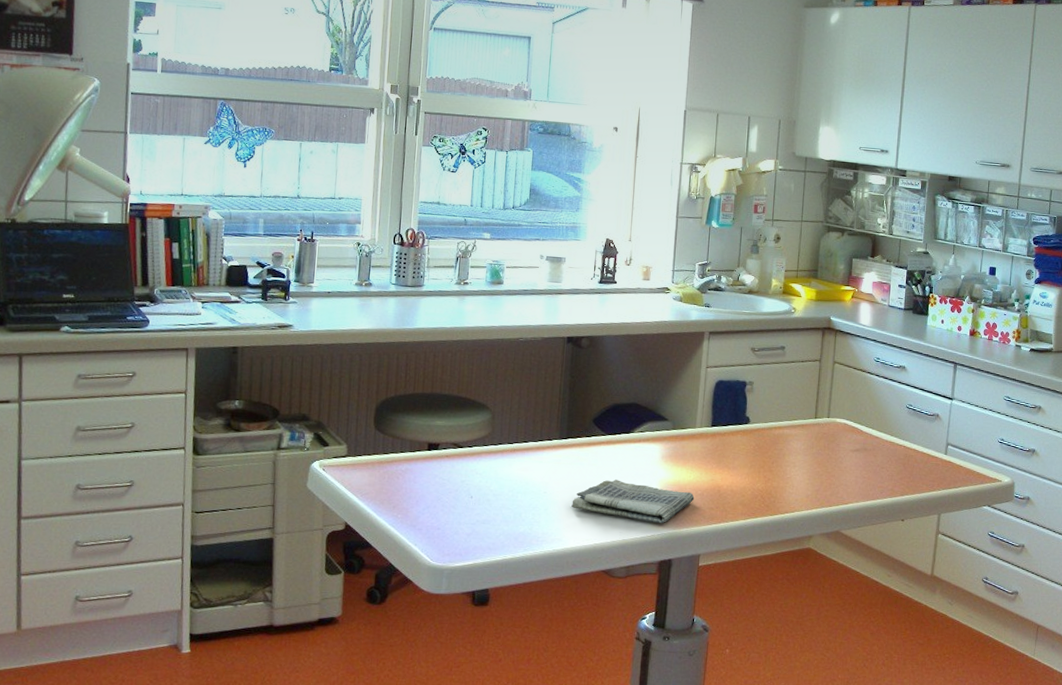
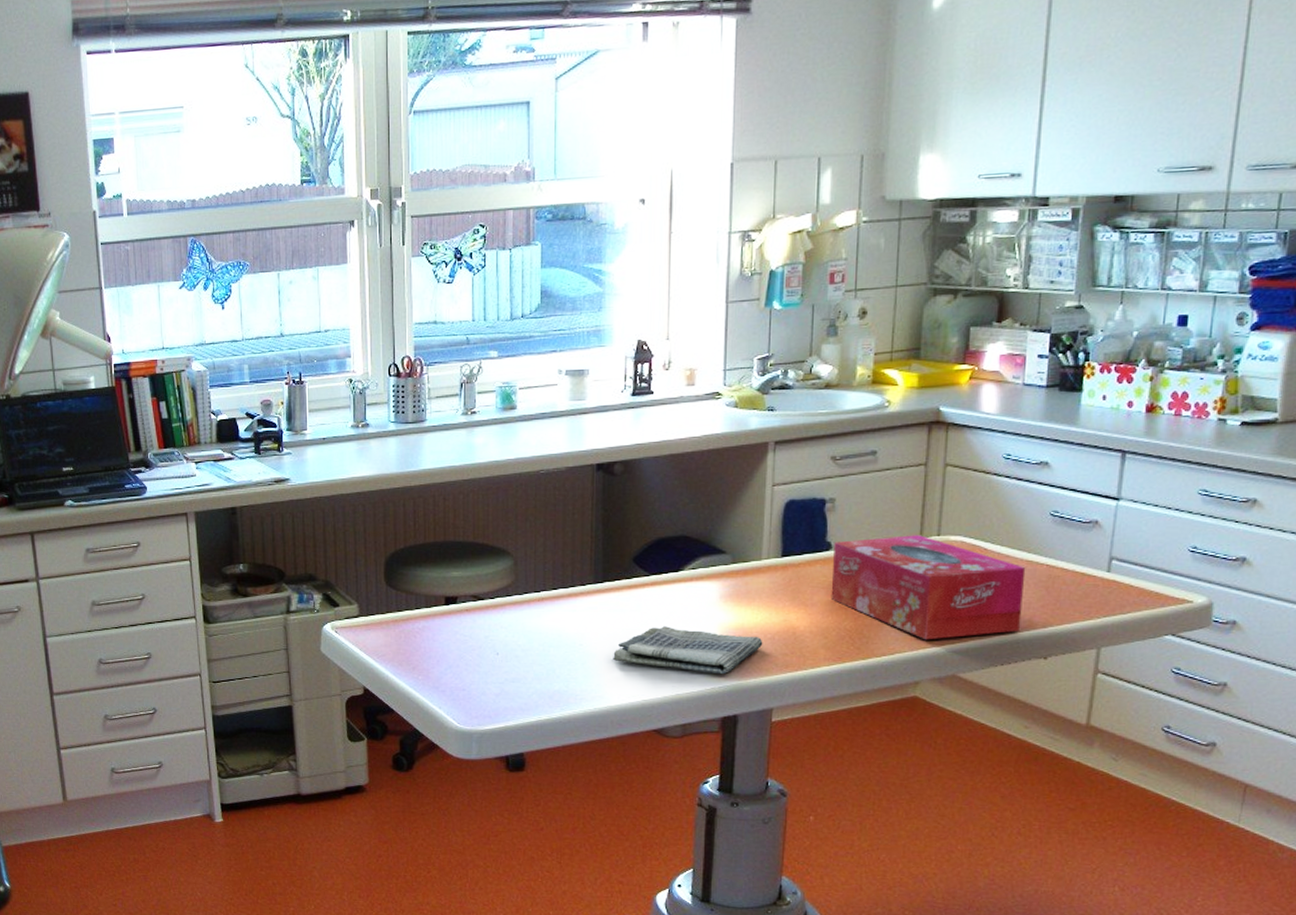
tissue box: none [748,415,890,502] -> present [830,535,1026,640]

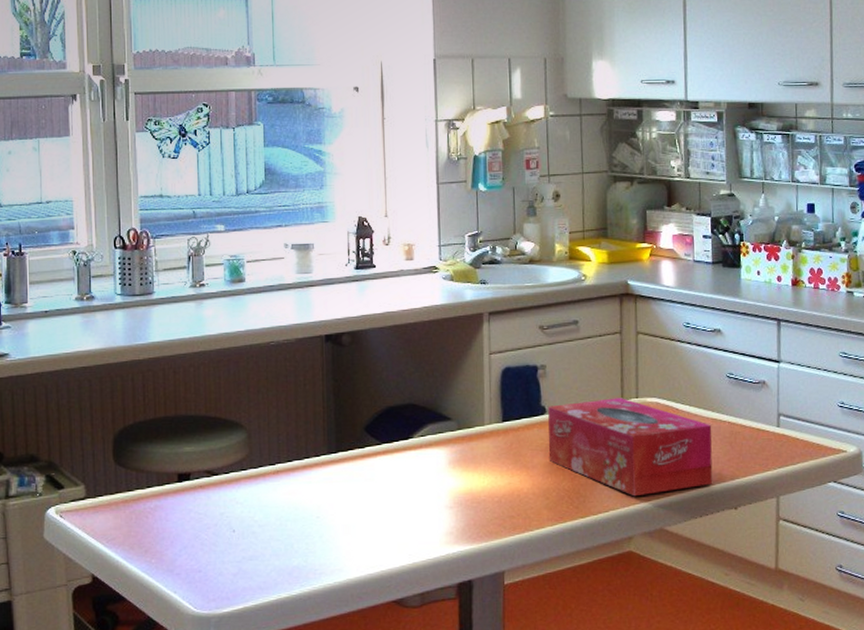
dish towel: present [613,626,763,675] -> none [350,494,491,540]

